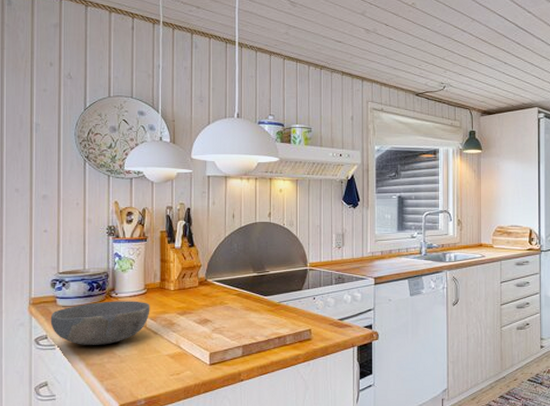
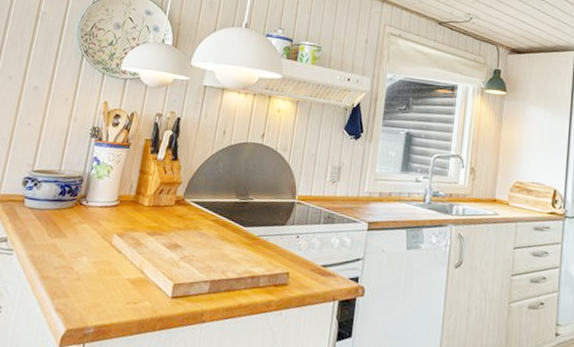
bowl: present [50,301,150,345] -> none [13,208,120,258]

